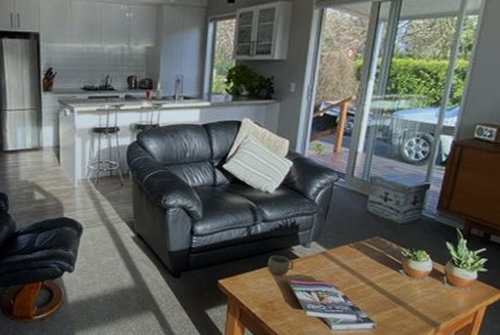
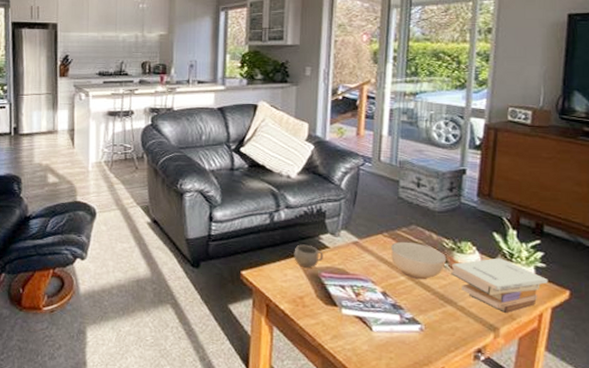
bowl: none [354,251,403,285] -> present [391,241,447,280]
books: none [404,264,488,311] -> present [450,258,548,313]

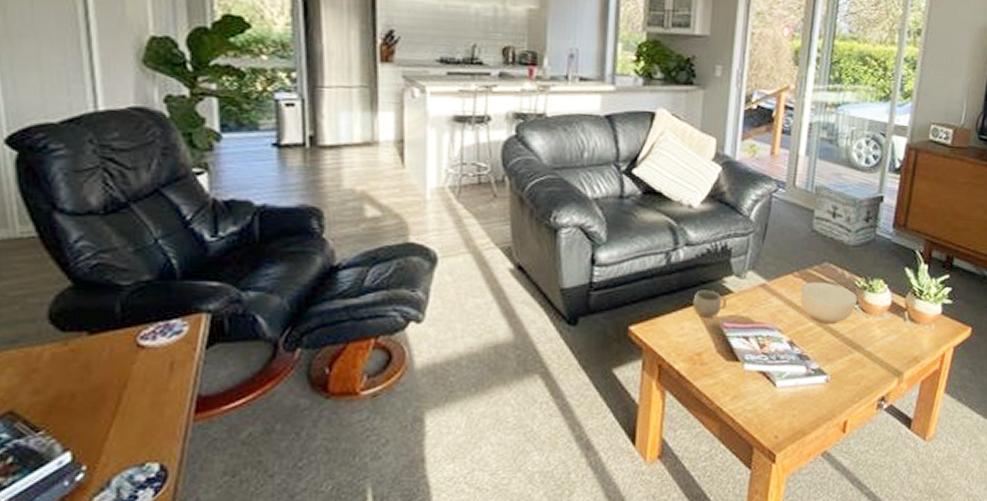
books: present [450,258,548,313] -> none [860,296,953,355]

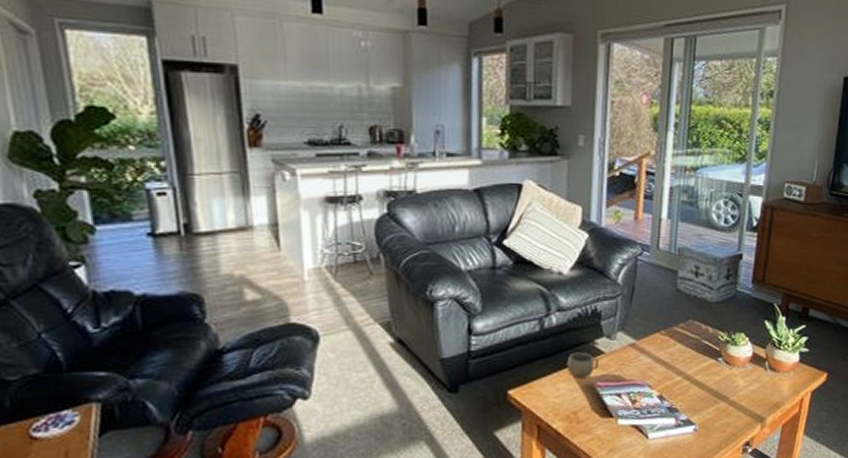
bowl: present [801,281,858,325] -> none [668,338,722,378]

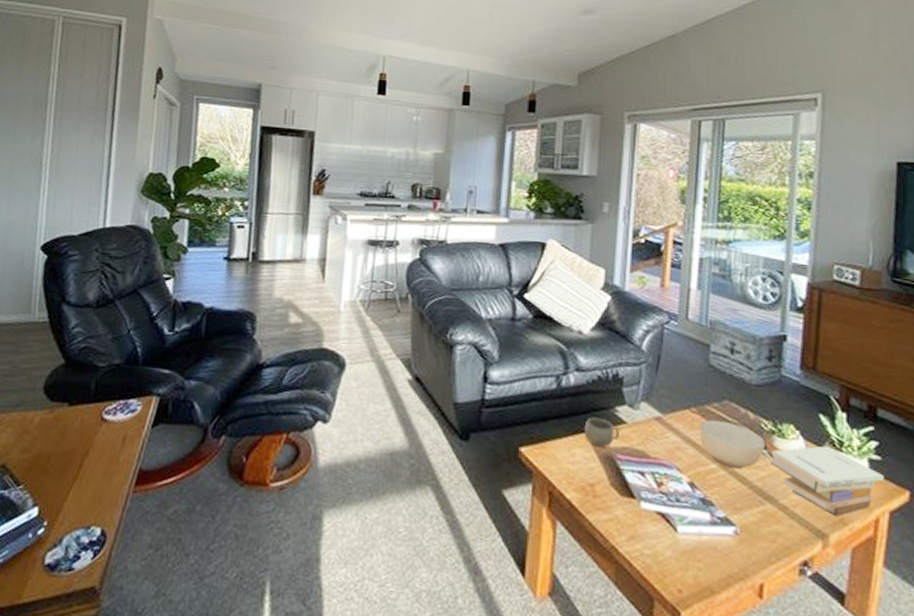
bowl: none [668,338,722,378] -> present [700,419,766,470]
books: none [724,346,810,402] -> present [769,445,885,516]

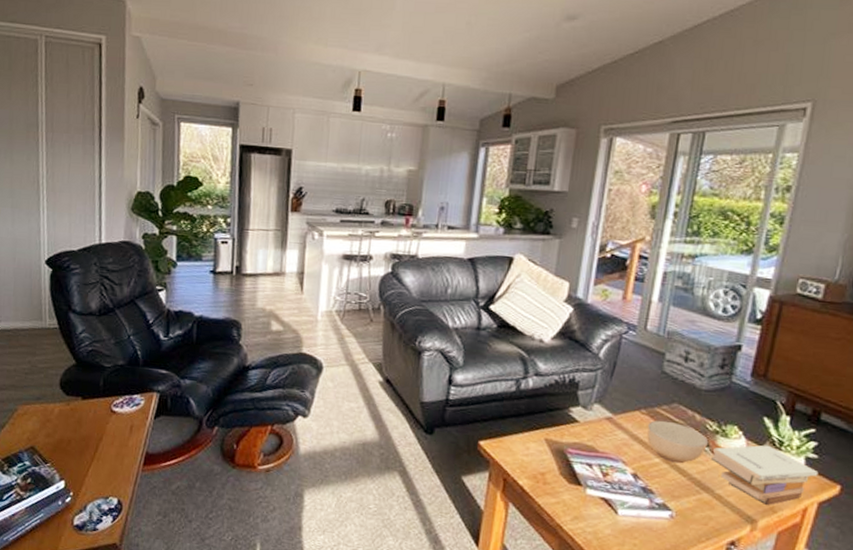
mug: present [584,417,619,447] -> none [538,416,572,442]

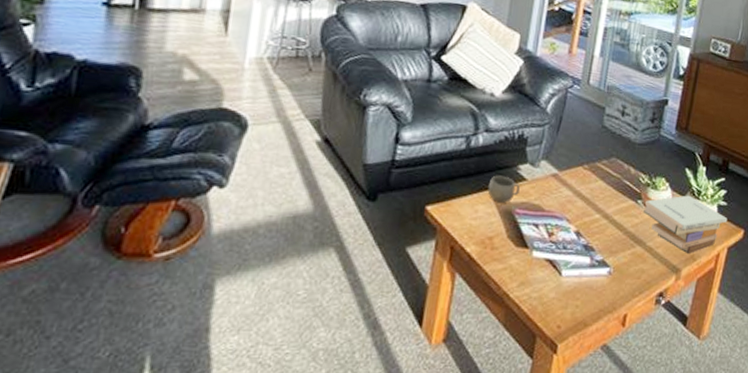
mug: none [538,416,572,442] -> present [487,175,520,203]
bowl: present [647,420,709,464] -> none [589,175,642,218]

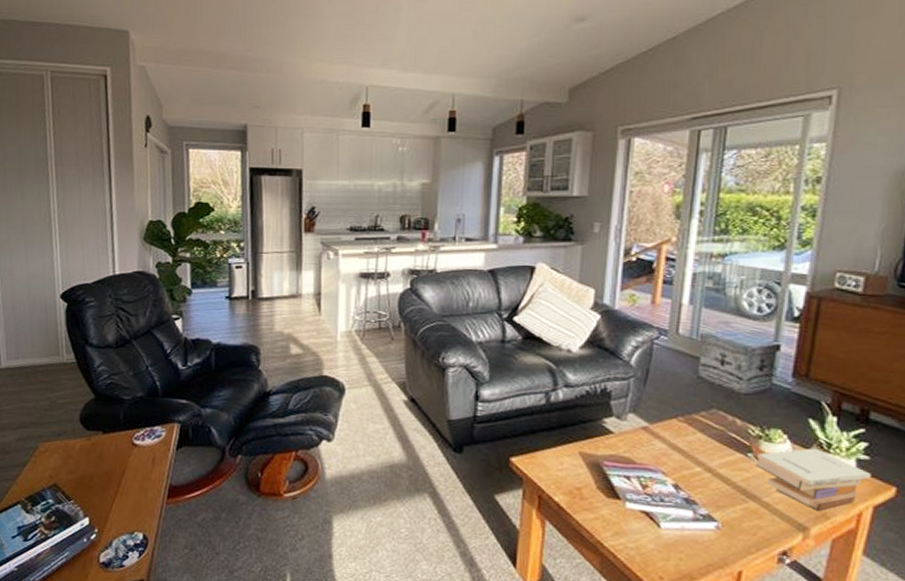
mug: present [487,175,520,203] -> none [572,428,606,455]

